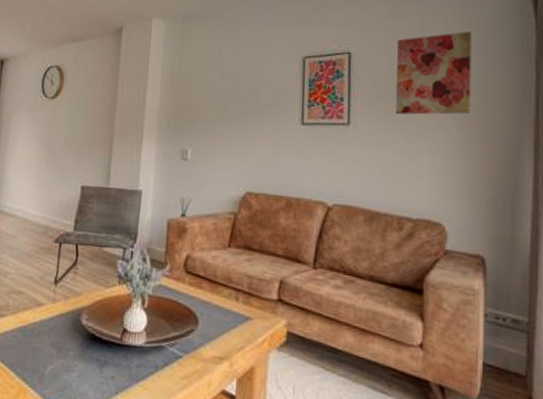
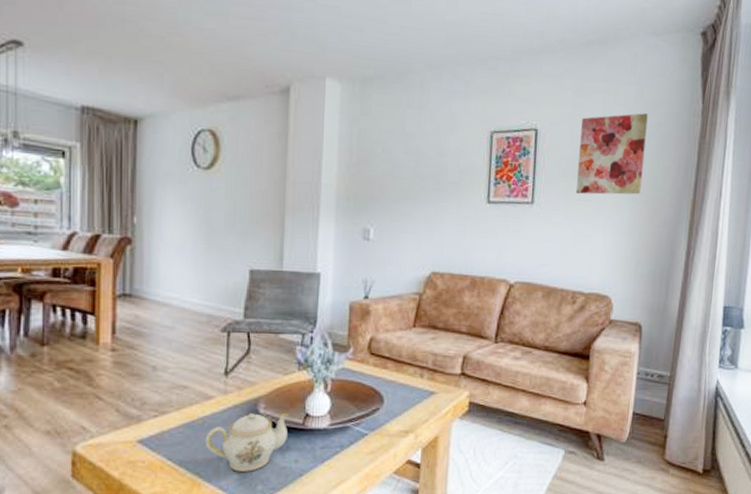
teapot: none [33,323,109,383] -> present [205,413,289,472]

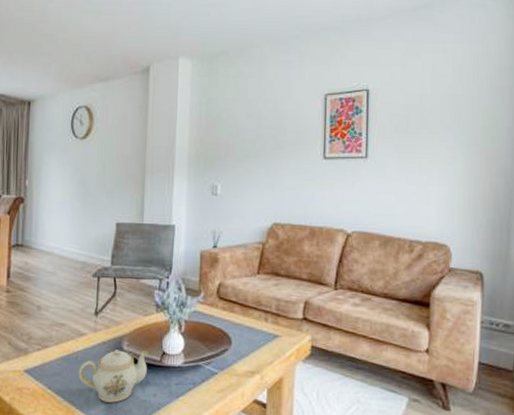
wall art: present [575,113,648,195] -> none [408,68,478,147]

